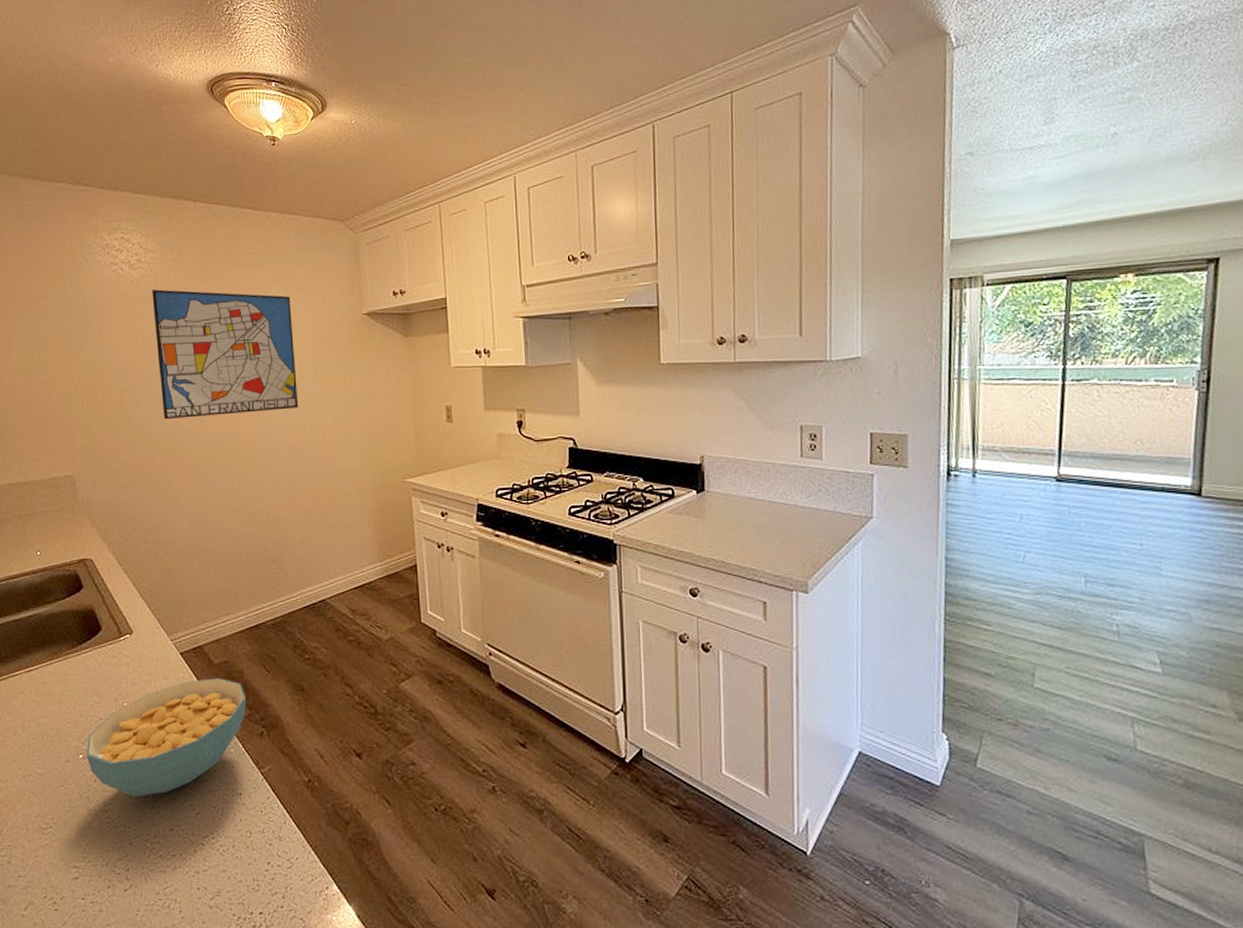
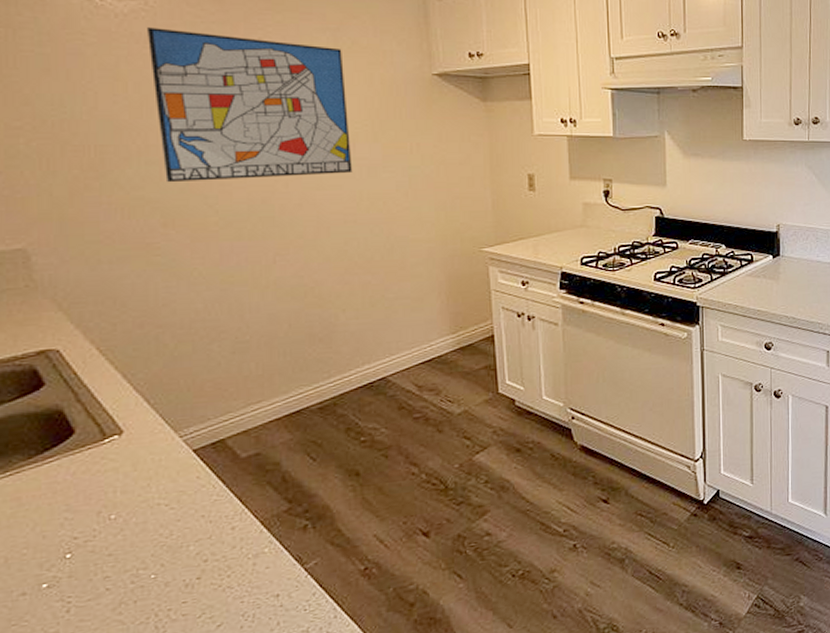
cereal bowl: present [86,678,247,796] -> none [53,473,286,621]

